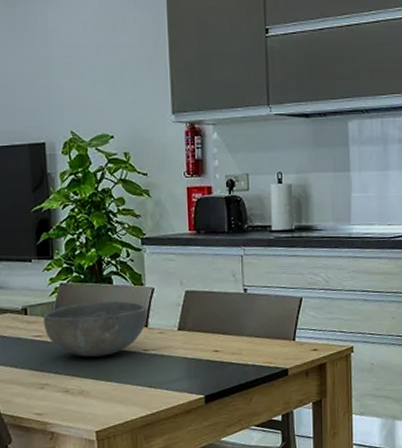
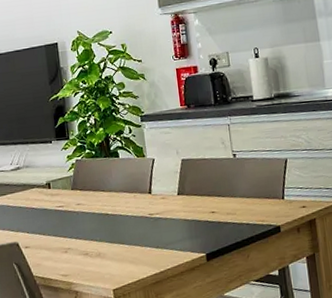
bowl: present [43,300,147,358] -> none [63,172,150,223]

